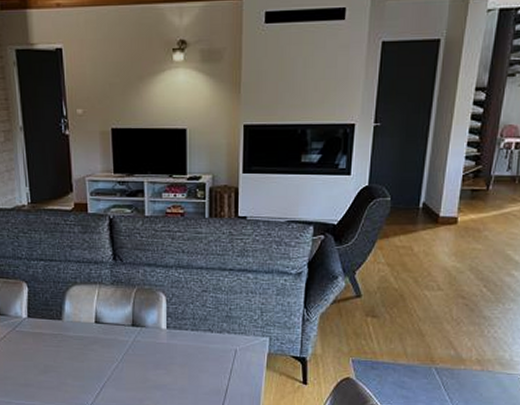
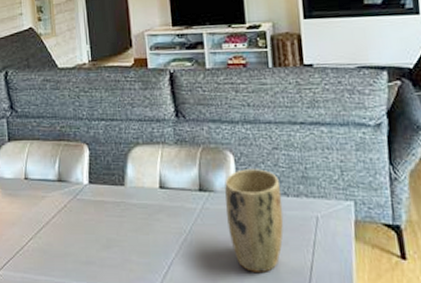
plant pot: none [156,308,206,394] -> present [225,169,284,272]

